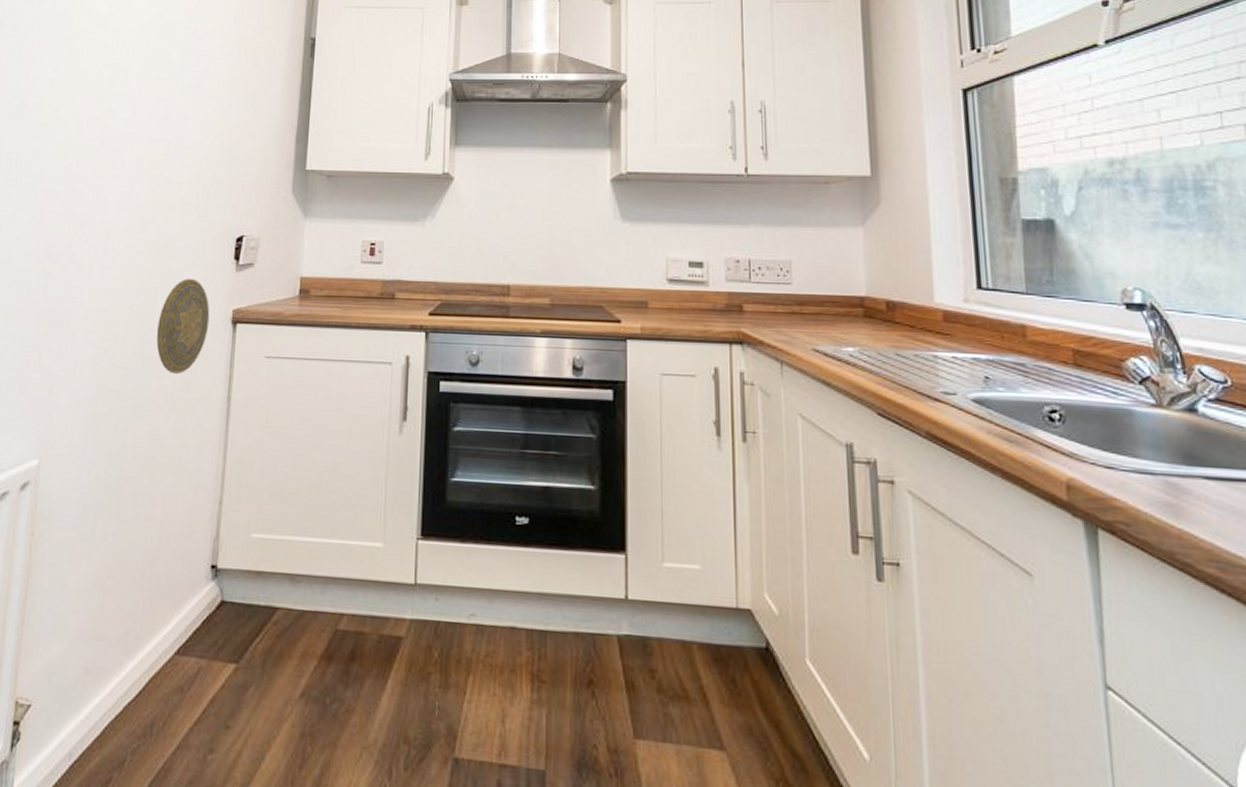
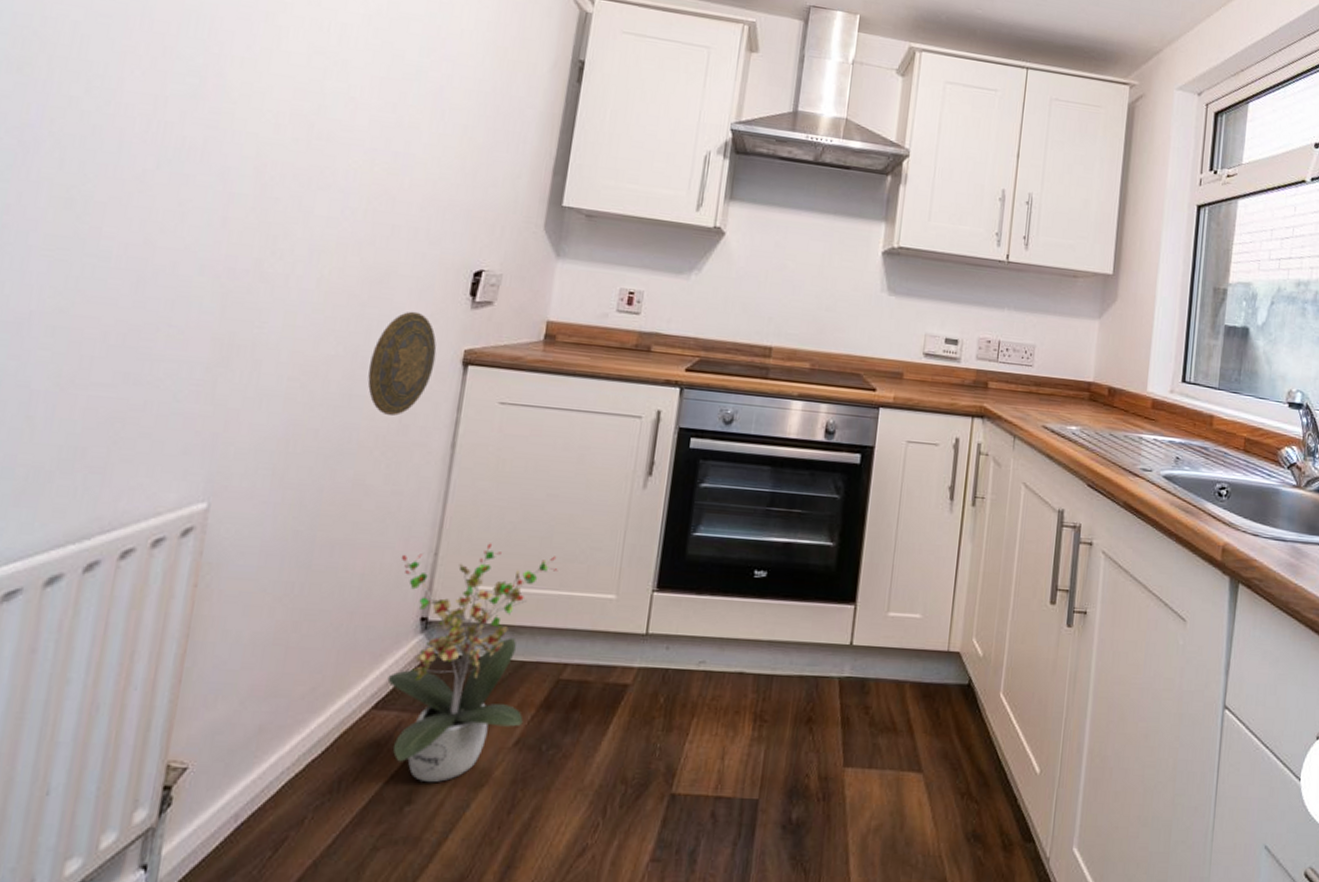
potted plant: none [186,492,328,732] -> present [387,543,558,783]

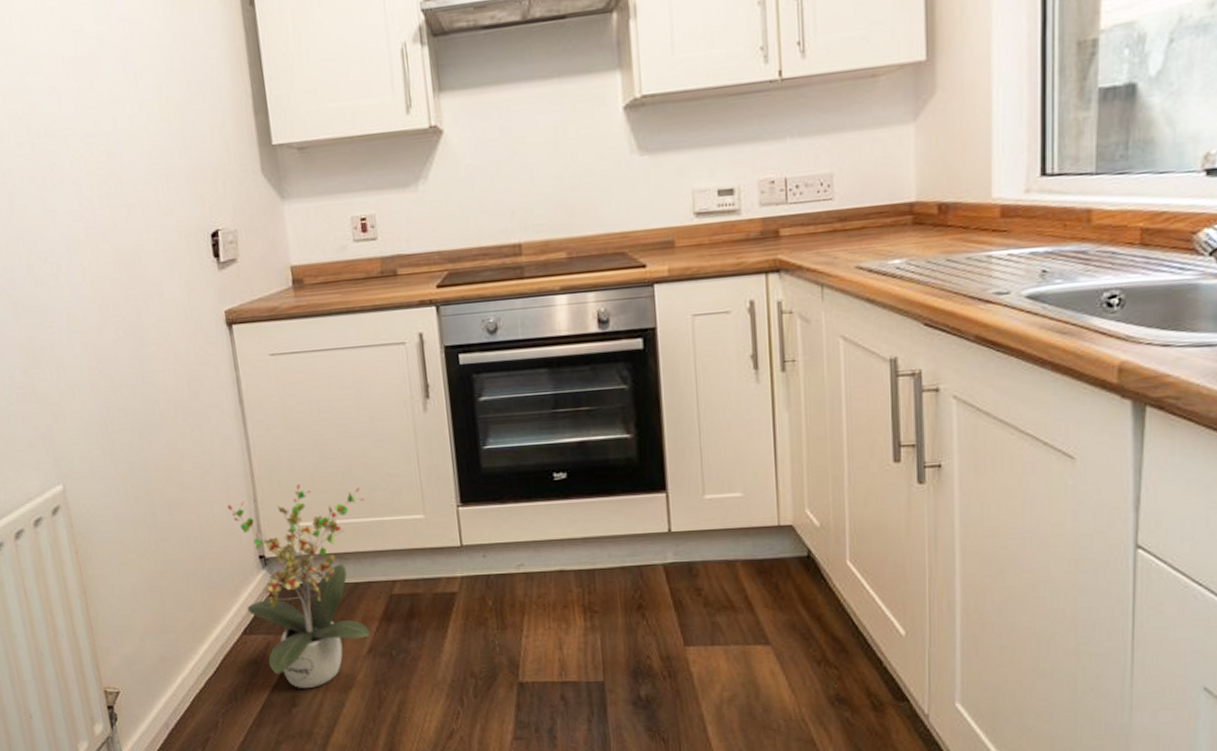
decorative plate: present [367,311,437,416] -> none [147,283,204,385]

